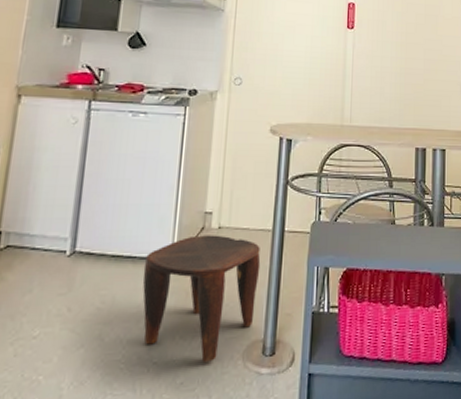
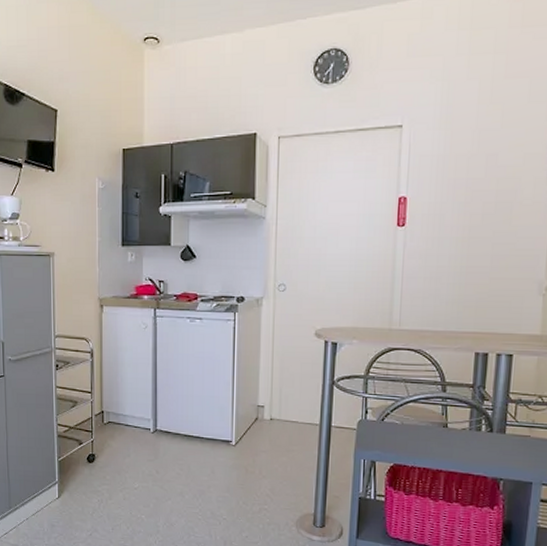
stool: present [143,235,261,362] -> none [210,424,310,524]

